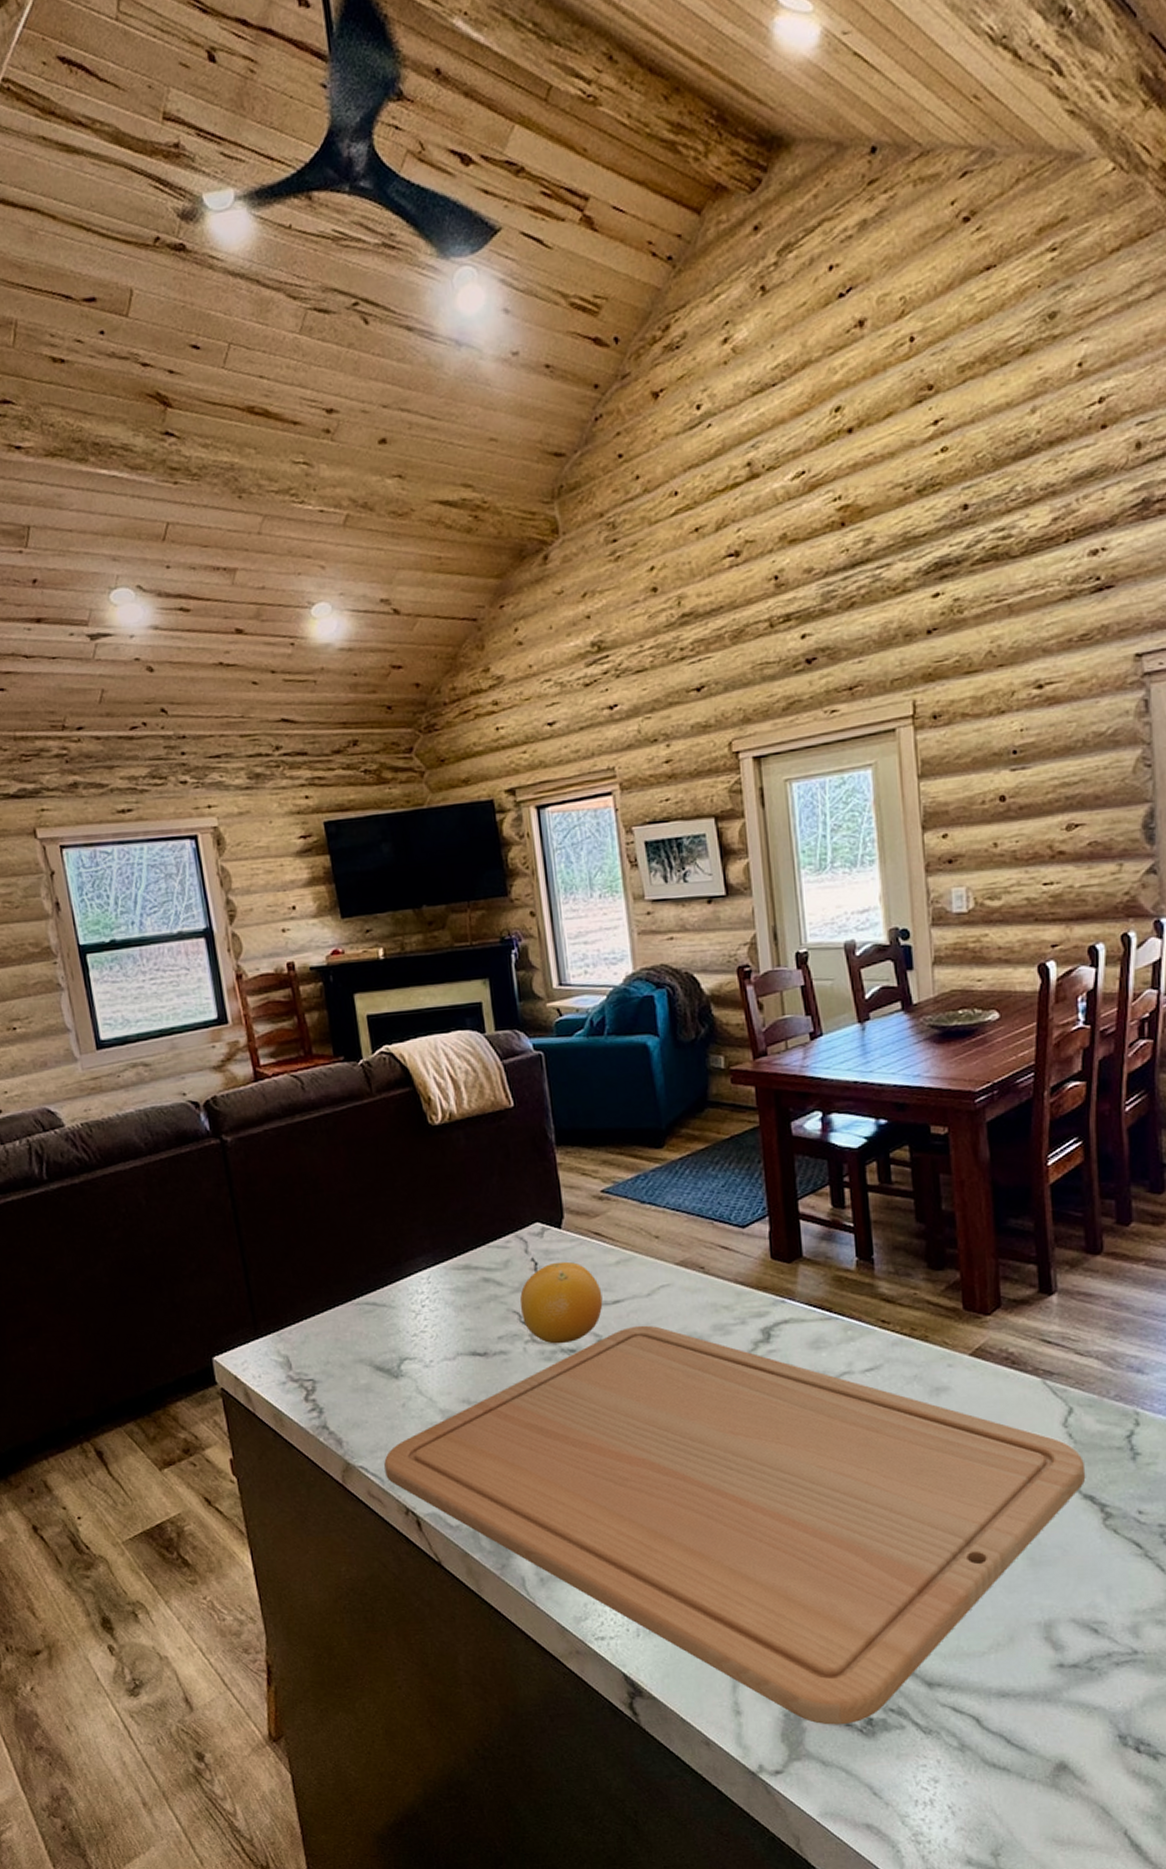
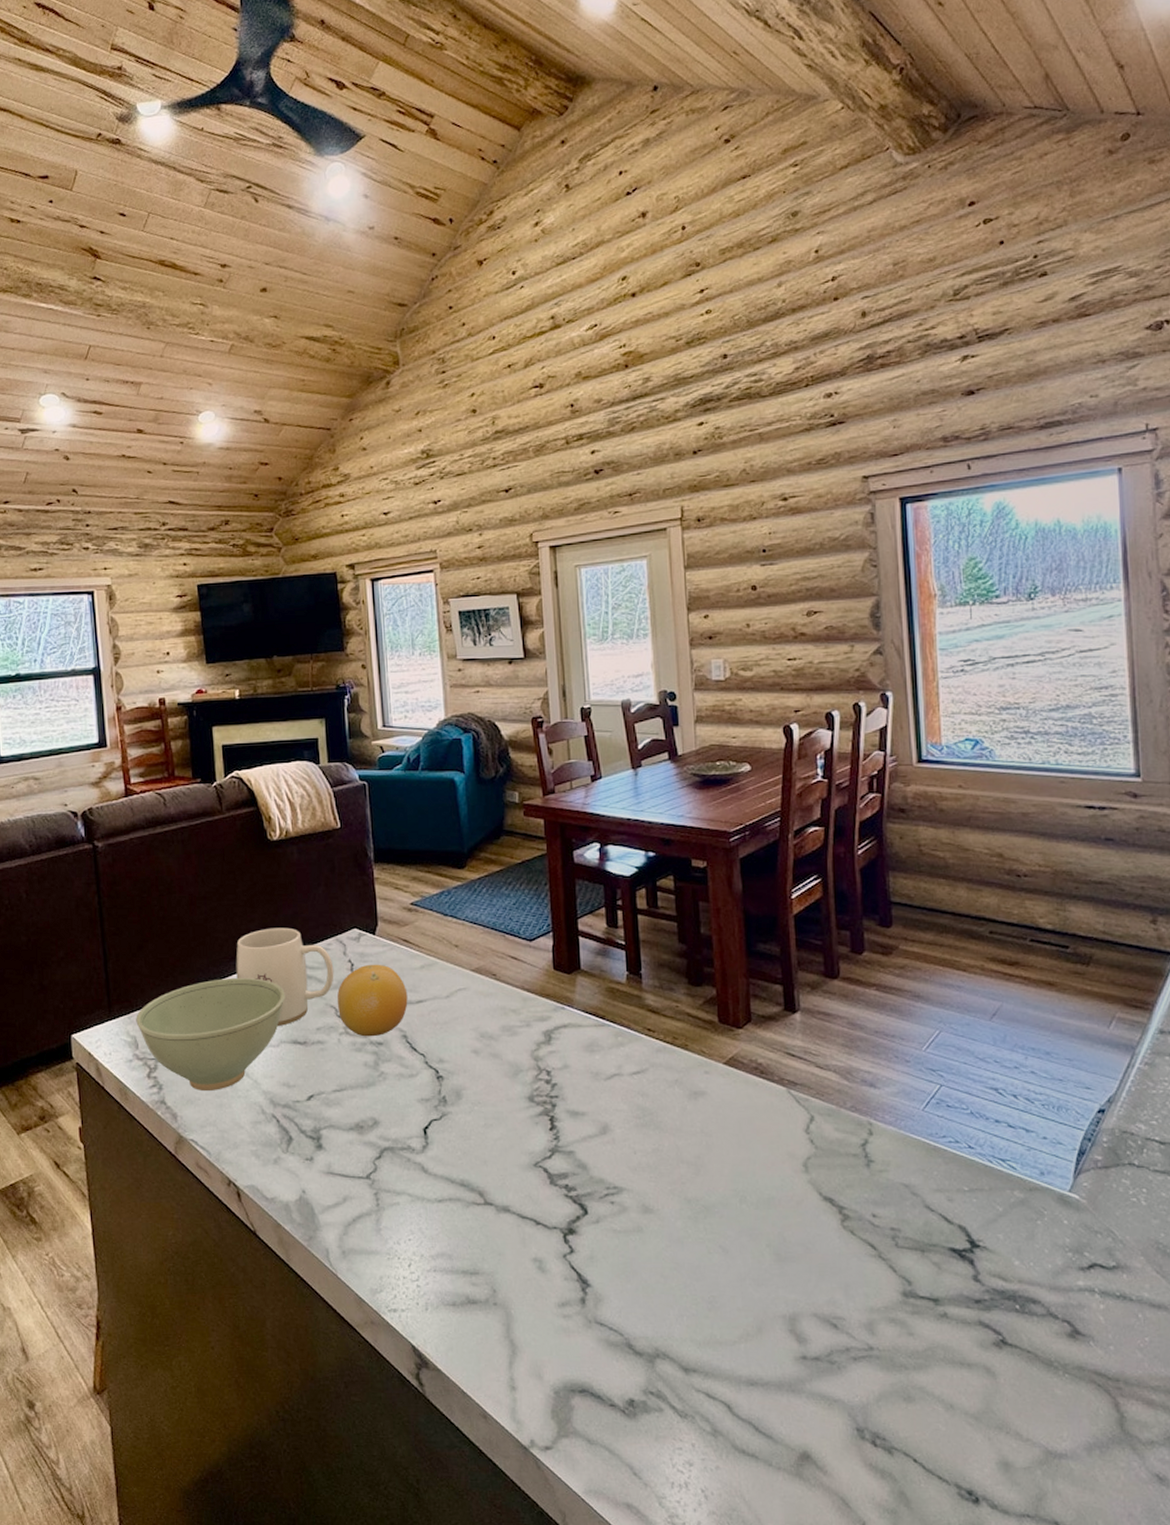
bowl: none [286,1284,460,1412] -> present [136,978,285,1090]
chopping board: present [384,1325,1086,1725] -> none [212,1023,826,1405]
mug: none [398,1224,516,1338] -> present [235,927,334,1027]

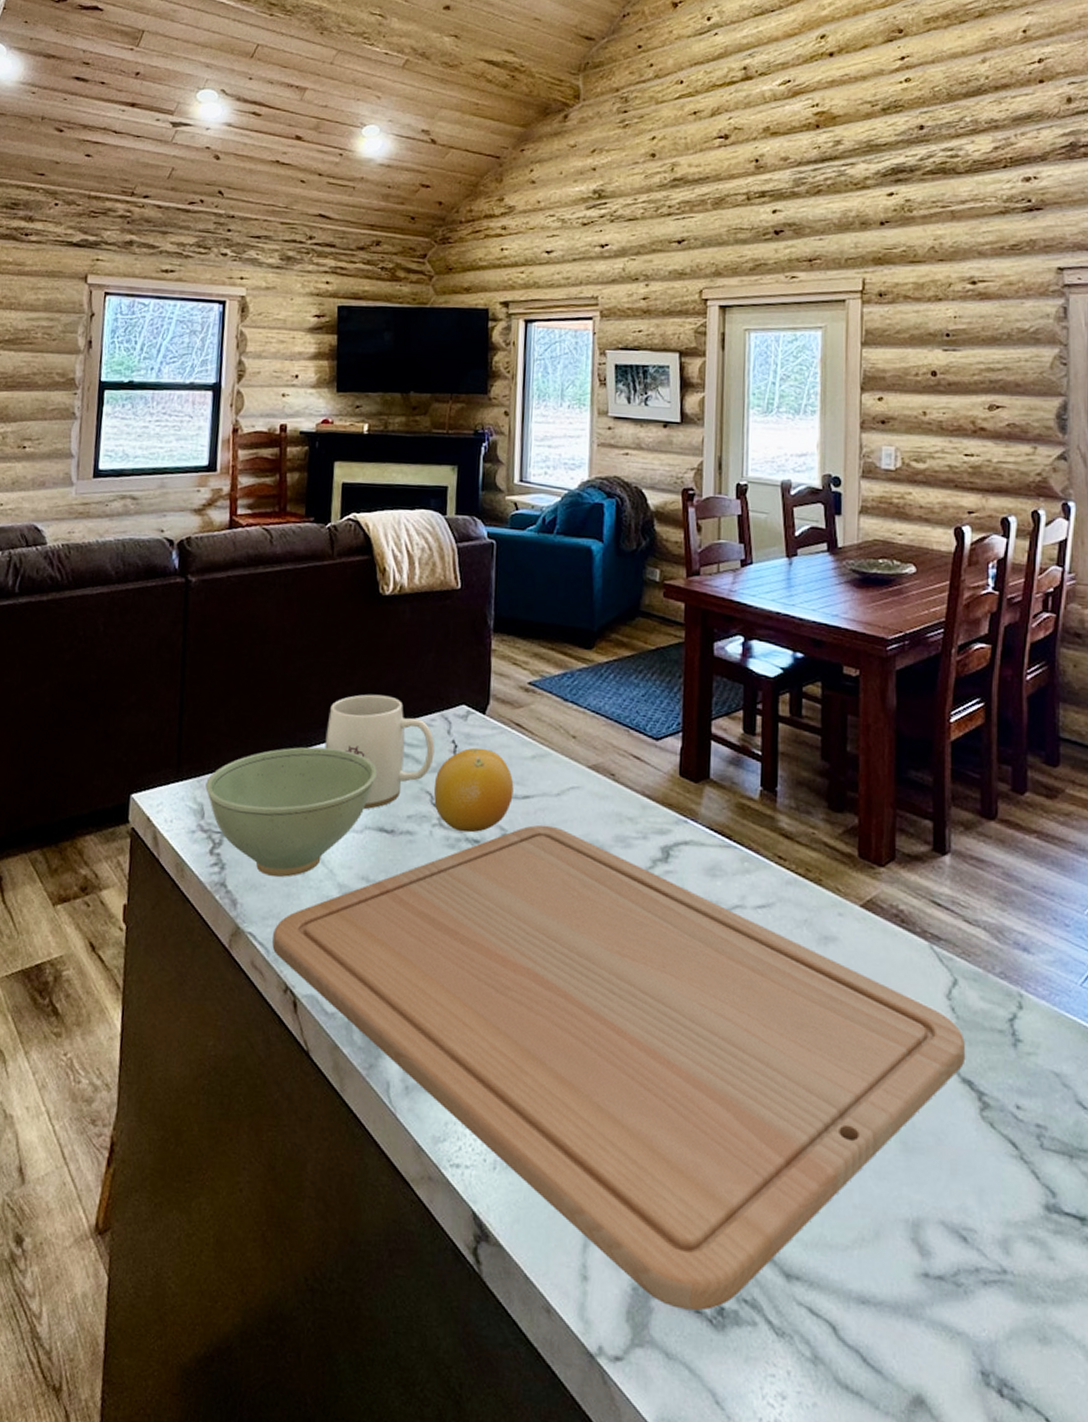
chopping board: none [212,1023,826,1405] -> present [272,824,966,1311]

